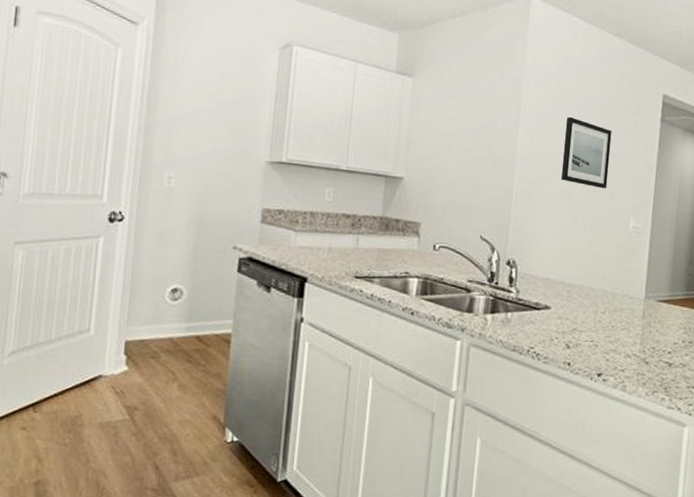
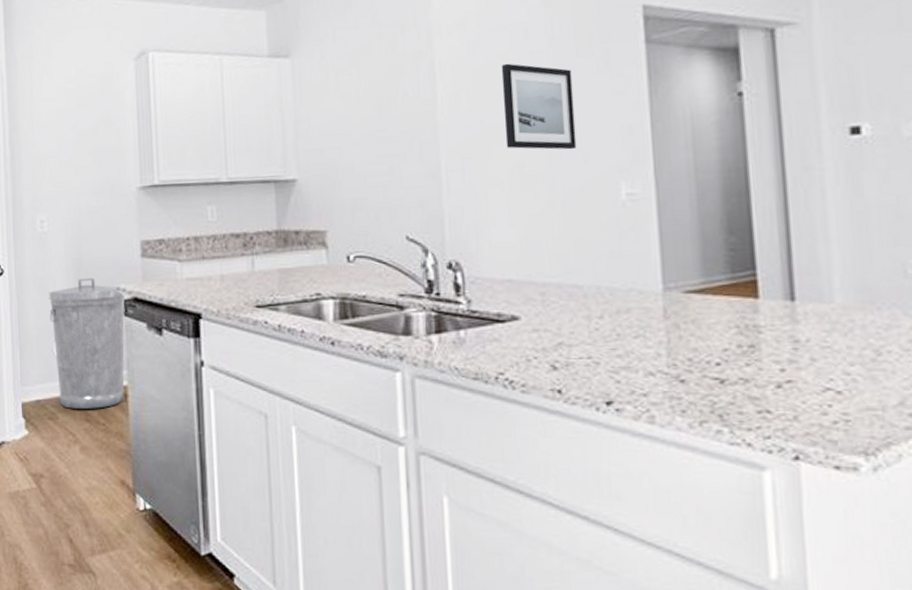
trash can: none [164,234,242,352] -> present [49,277,126,409]

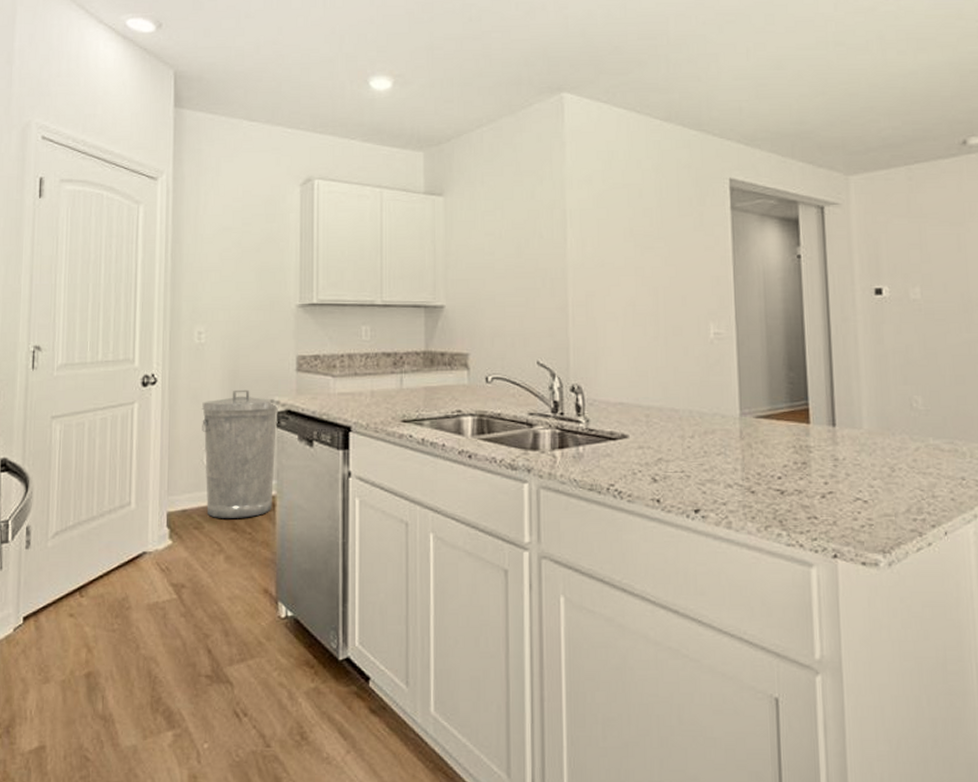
wall art: present [501,63,577,150] -> none [619,217,677,294]

